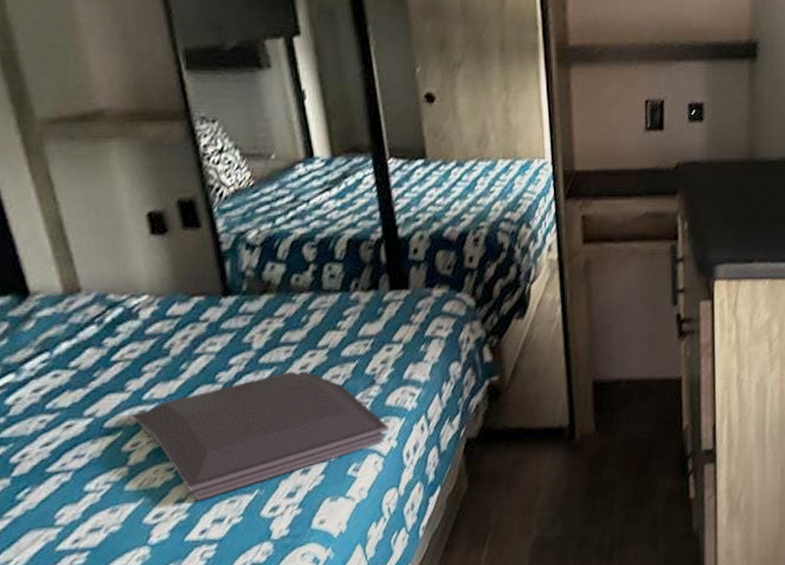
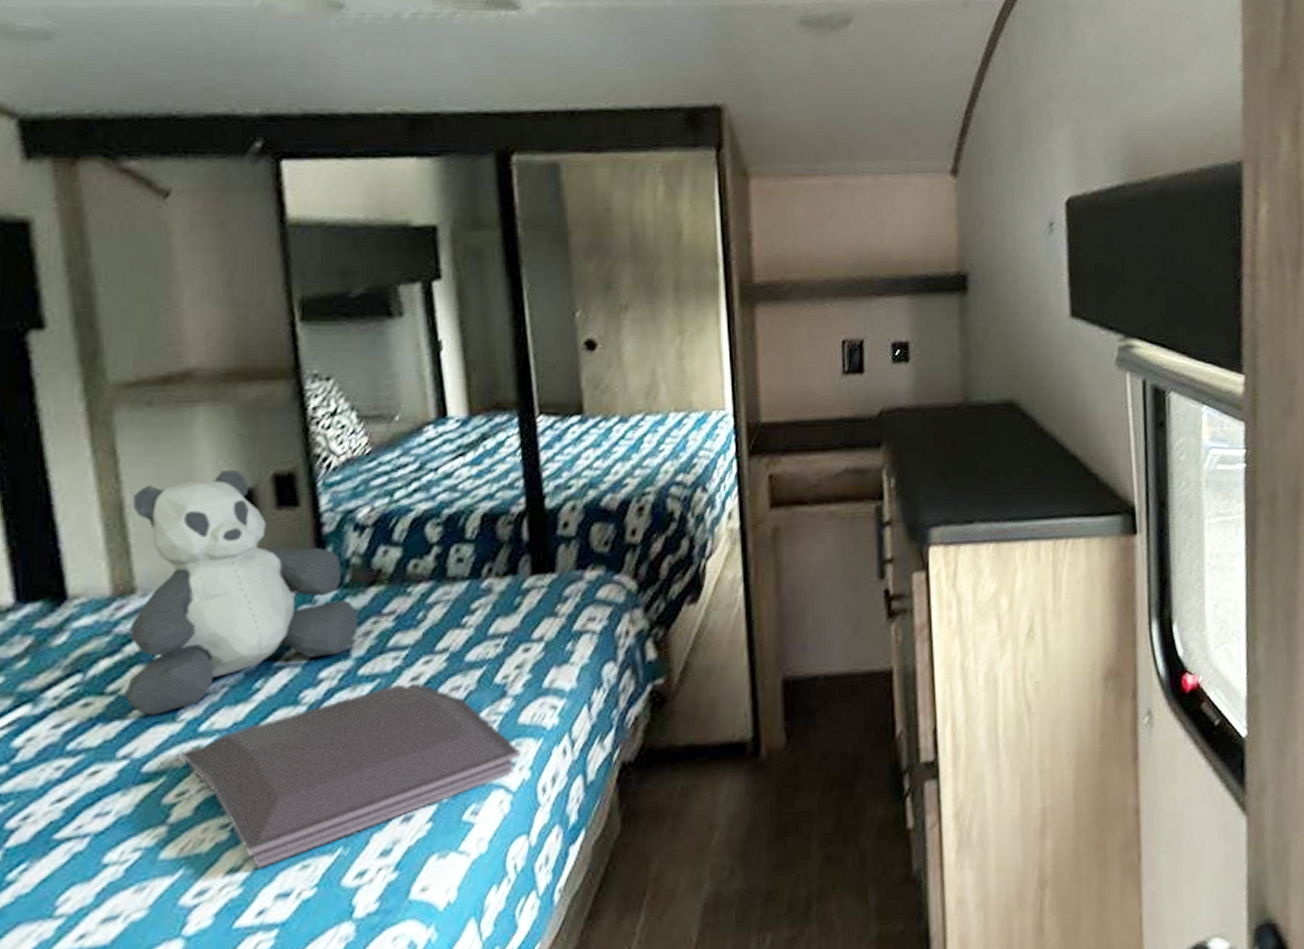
teddy bear: none [68,196,256,386] -> present [124,470,357,716]

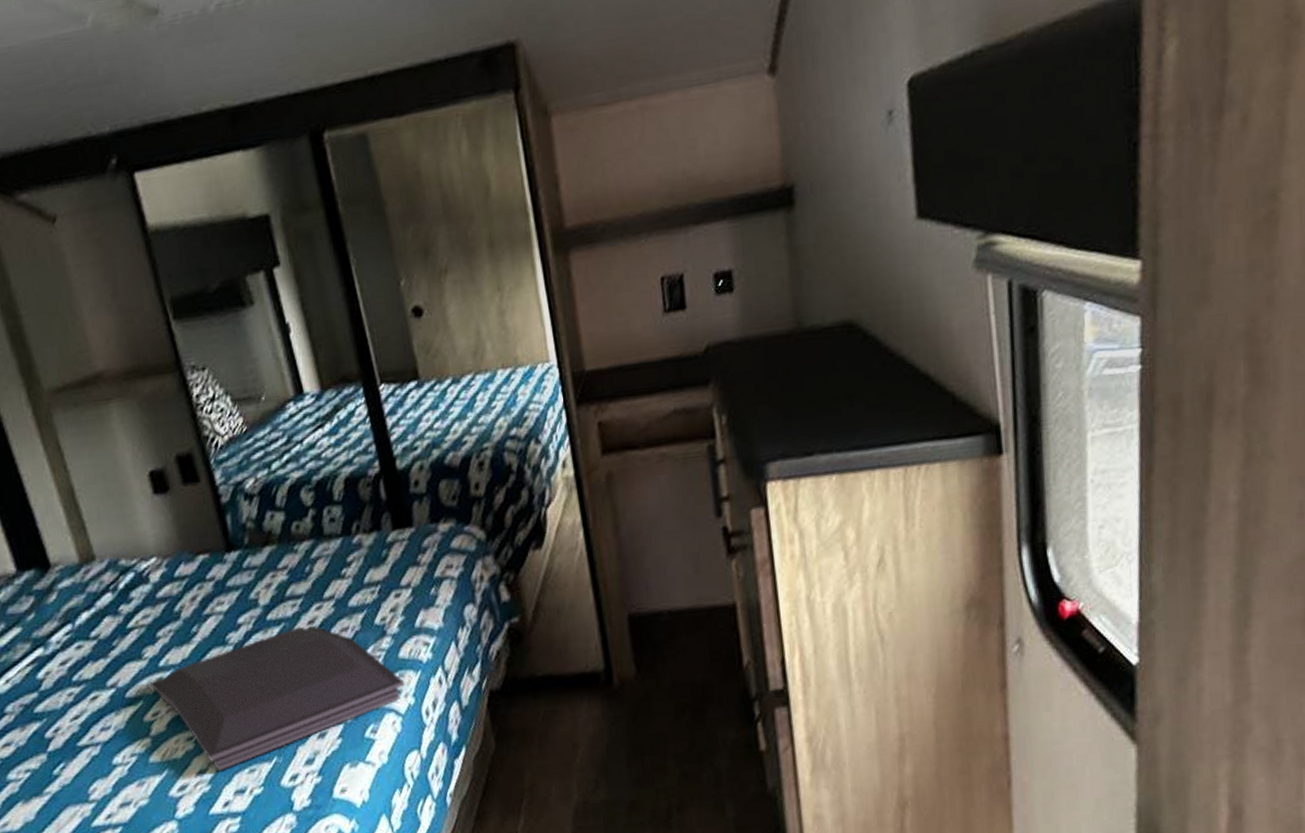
teddy bear: present [124,470,357,716] -> none [78,455,261,655]

